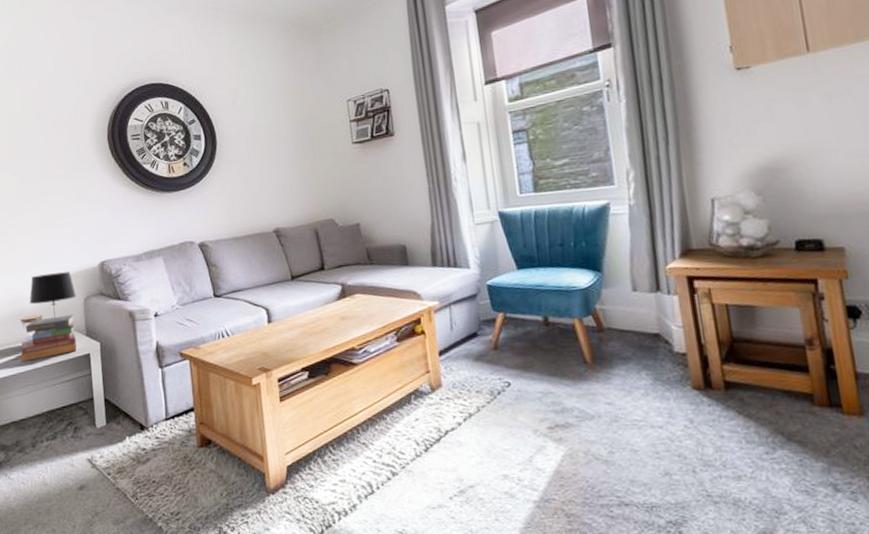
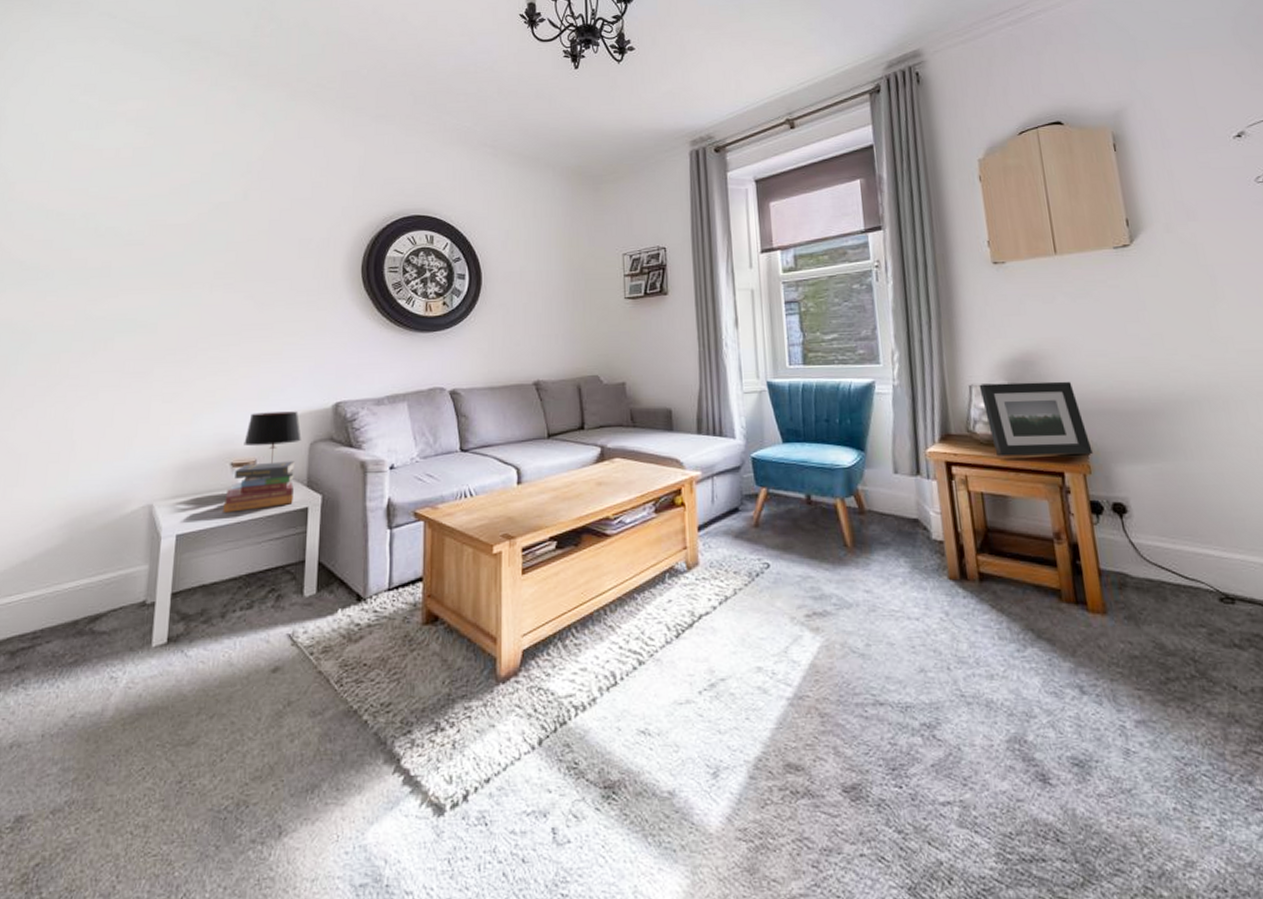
picture frame: none [722,185,850,268] -> present [979,381,1093,457]

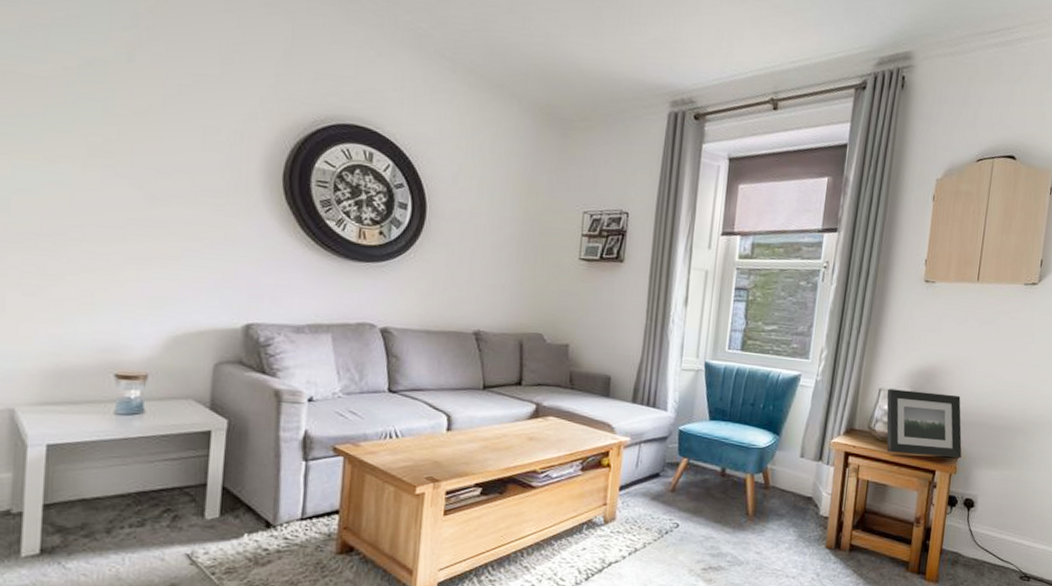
books: present [223,461,295,513] -> none [106,377,195,427]
table lamp: present [244,411,301,463] -> none [131,322,204,380]

